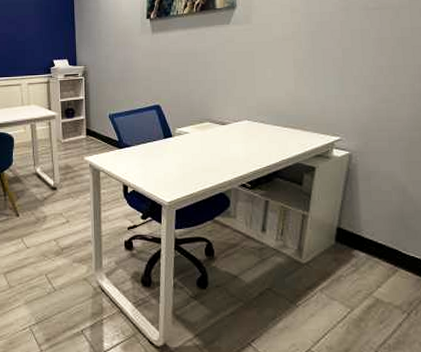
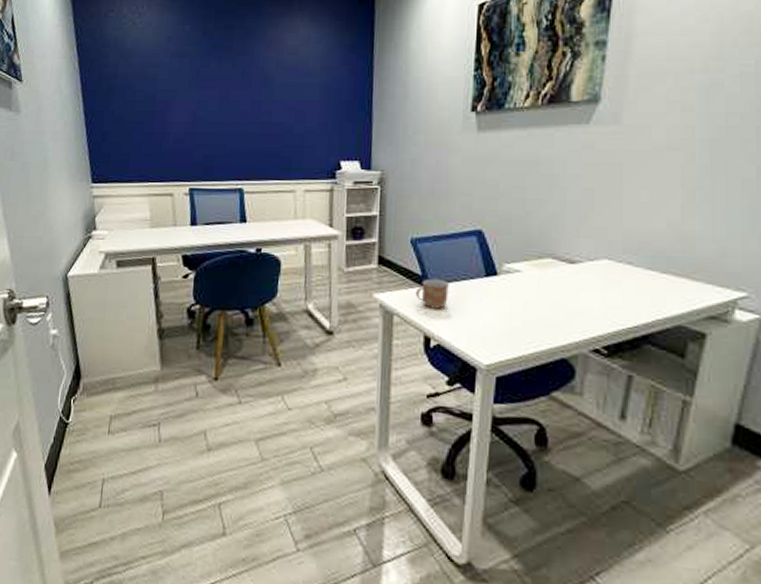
mug: none [115,143,139,165] -> present [416,278,449,309]

